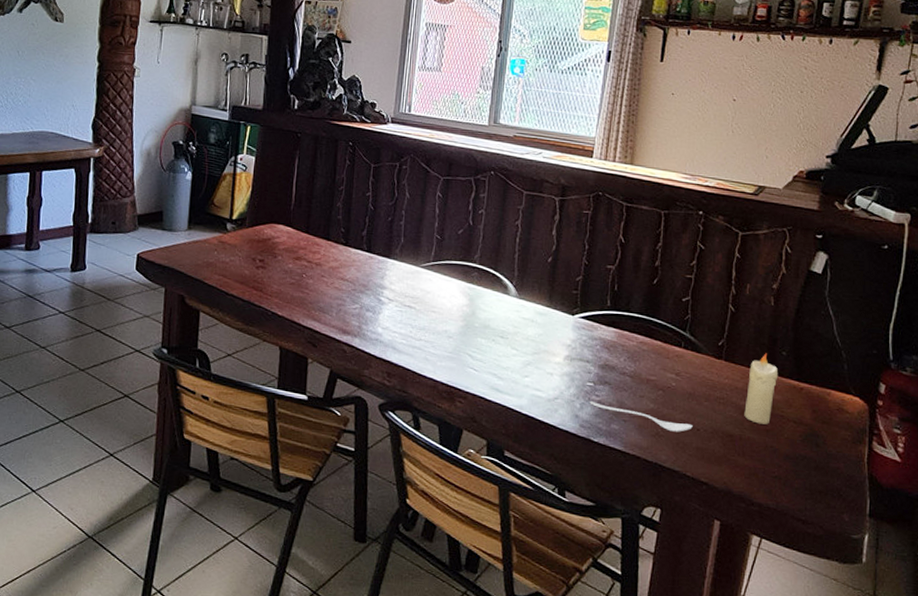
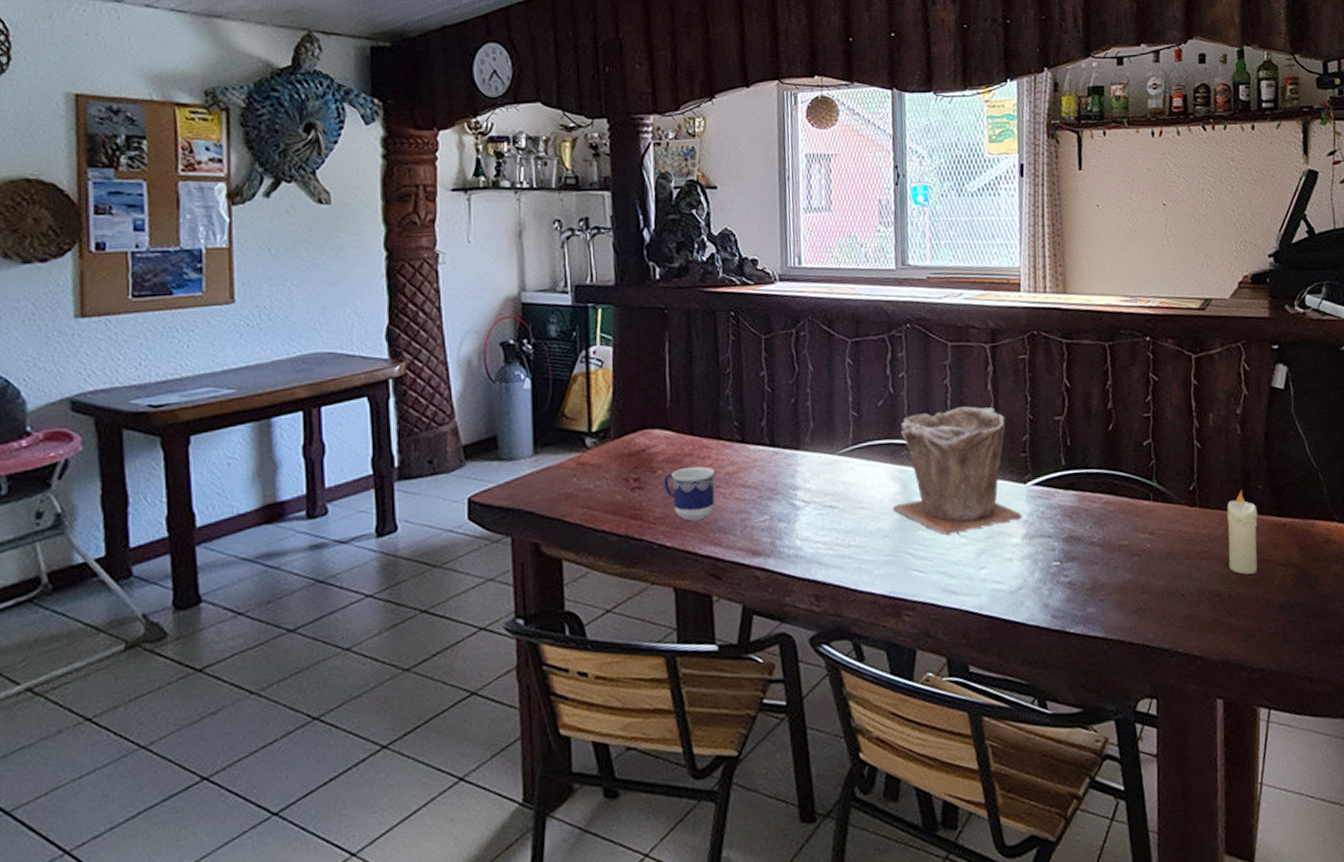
cup: none [281,257,321,300] -> present [664,466,715,521]
plant pot: none [460,245,567,345] -> present [893,406,1023,535]
spoon: present [590,400,693,432] -> none [1059,583,1177,603]

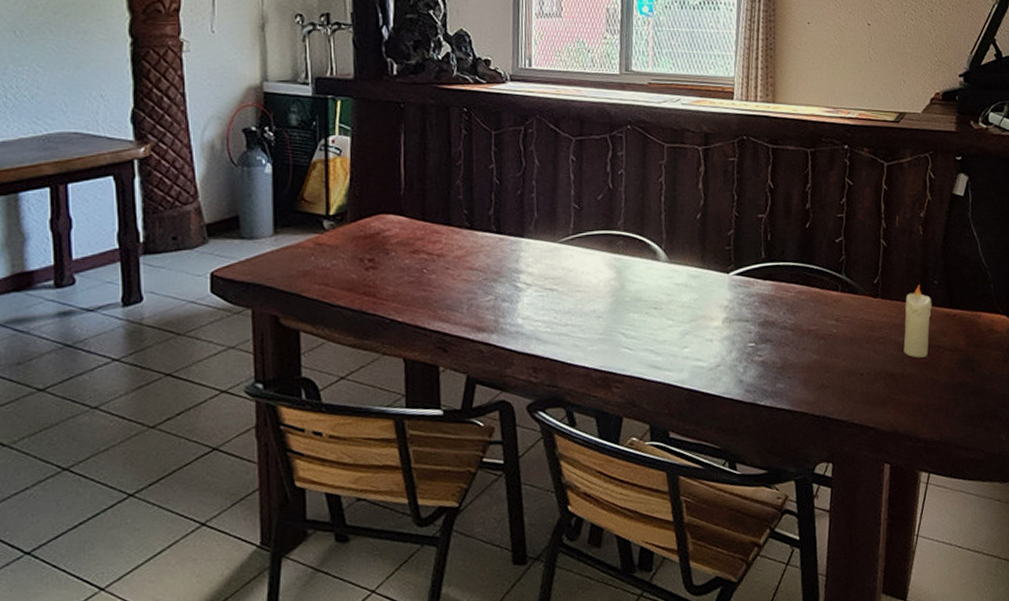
cup: present [664,466,715,521] -> none [396,249,444,299]
plant pot: present [893,406,1023,535] -> none [608,202,725,317]

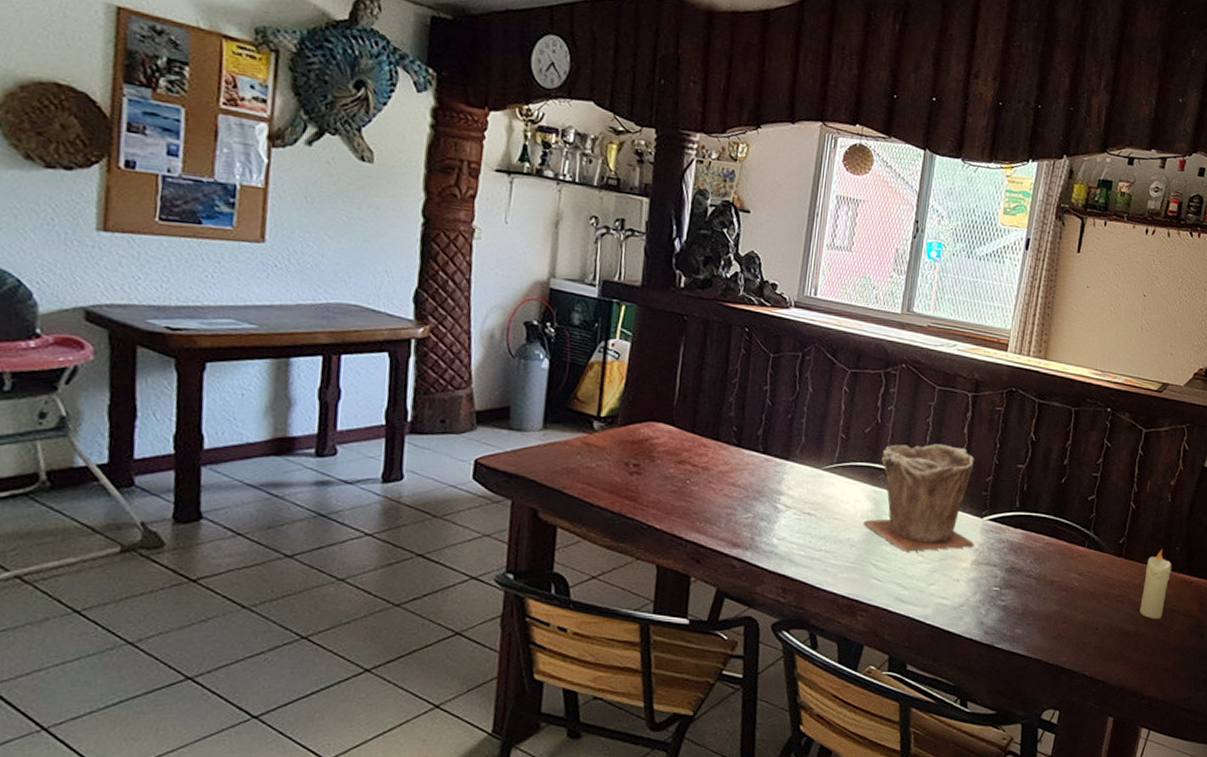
plant pot: none [608,202,725,317] -> present [864,444,975,552]

